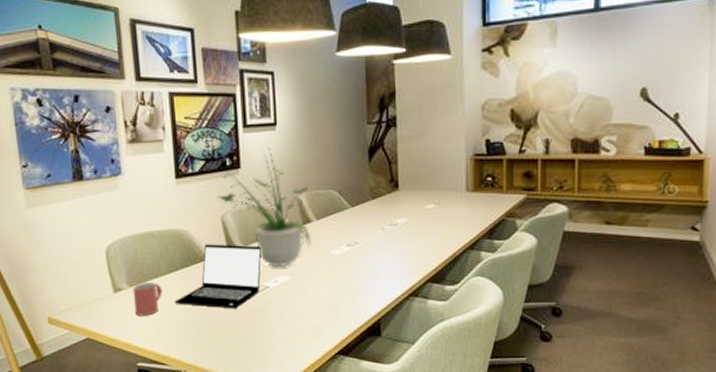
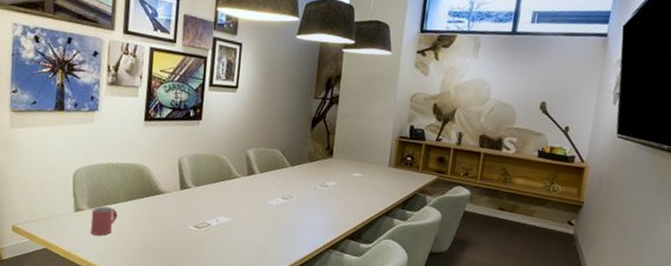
laptop computer: present [174,244,262,309] -> none [126,180,210,240]
potted plant: present [217,146,311,267] -> none [178,105,257,209]

